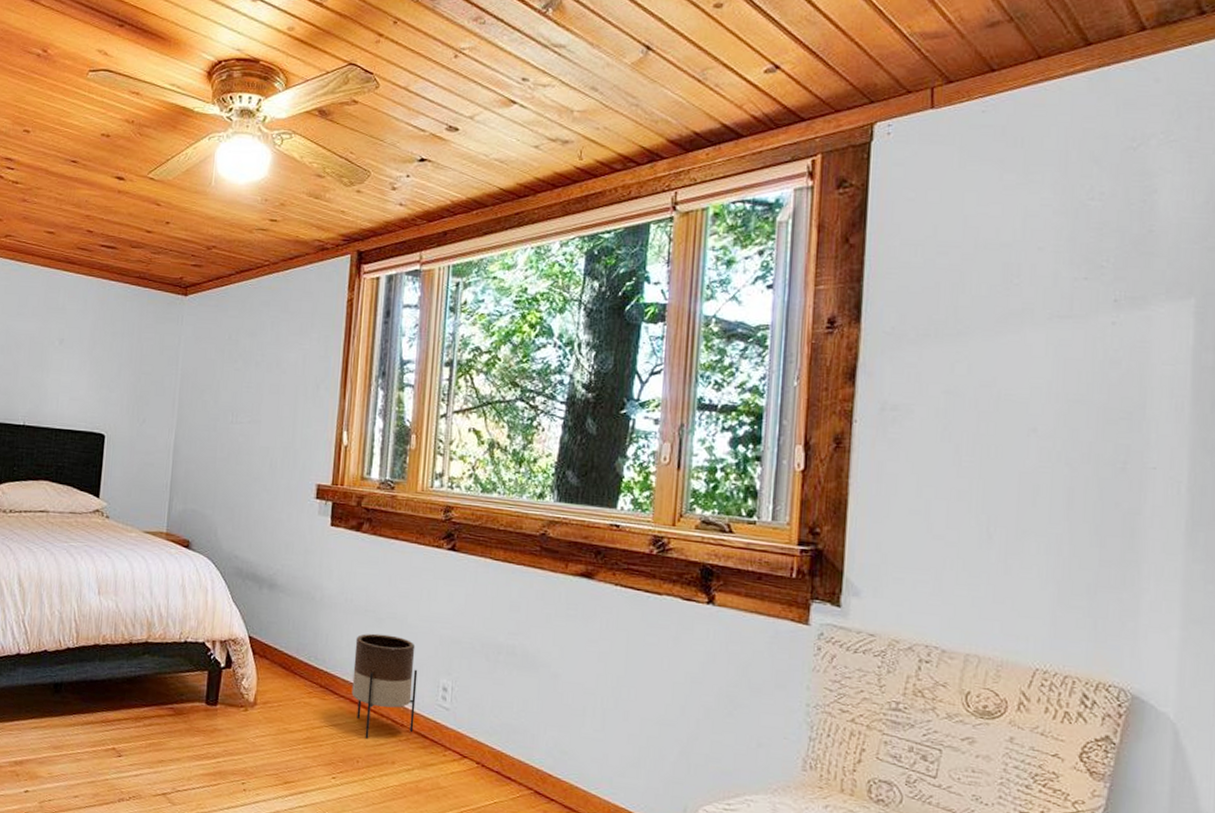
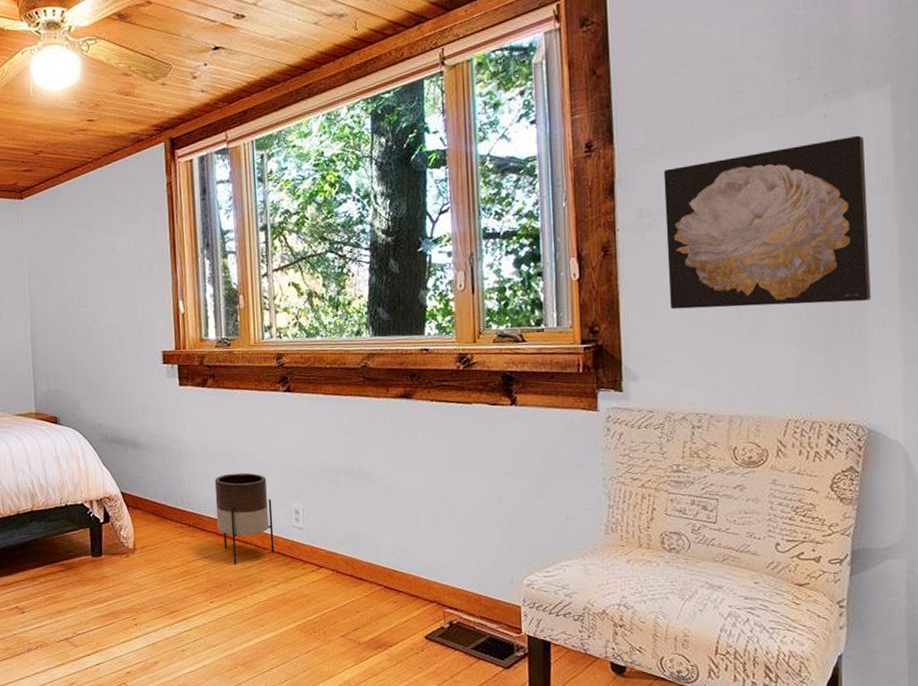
wall art: none [907,351,1157,544] -> present [664,135,871,309]

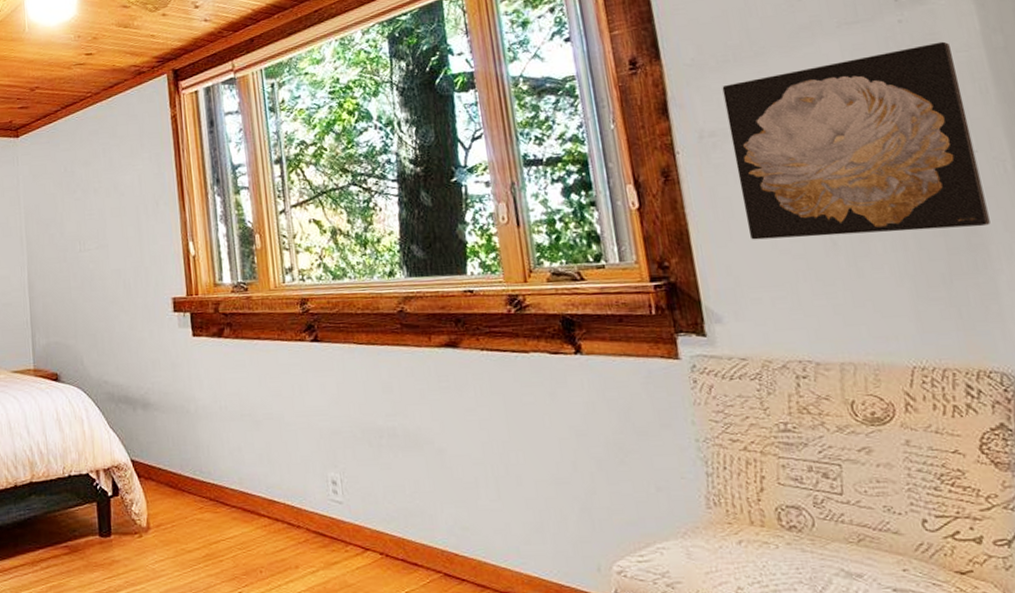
planter: present [214,472,275,565] -> none [237,436,311,547]

